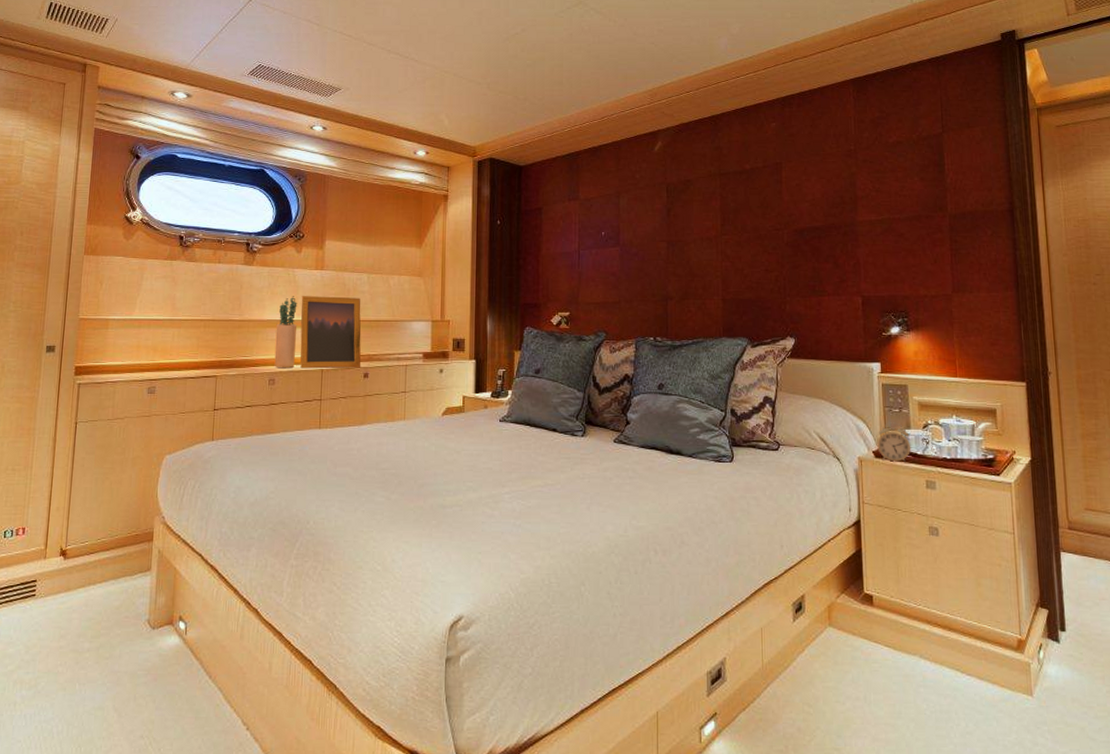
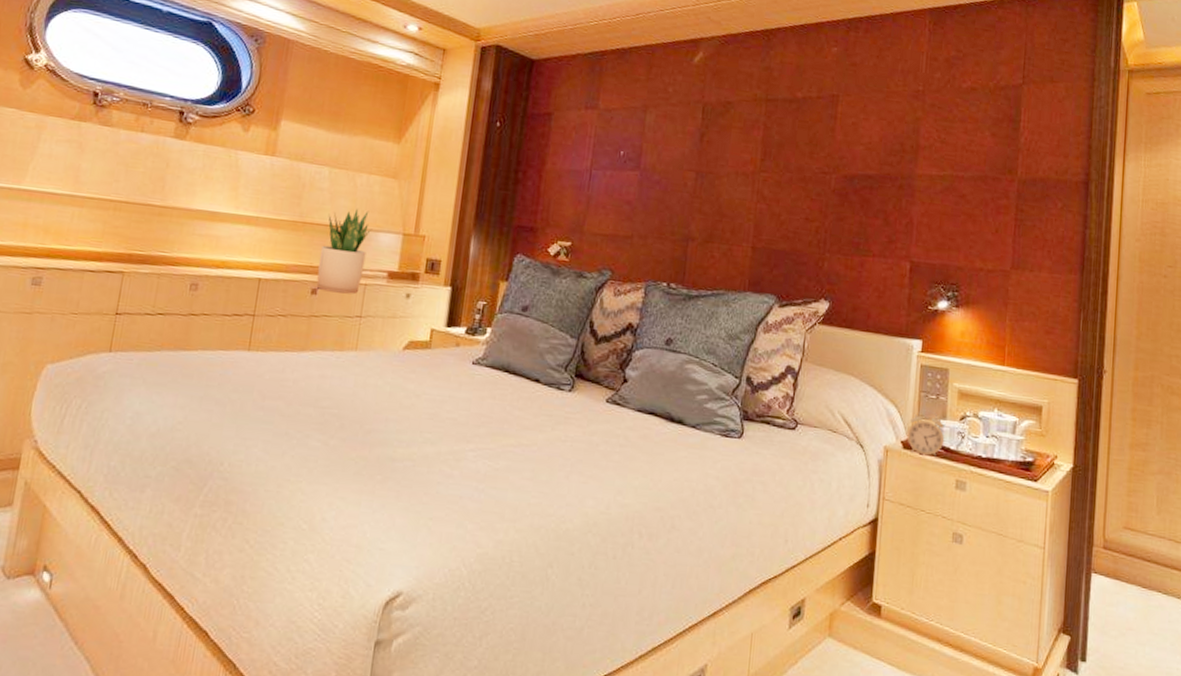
vase: present [274,296,297,369] -> none [199,184,237,273]
picture frame: present [300,296,362,369] -> none [232,185,317,282]
planter: none [366,304,406,375] -> present [316,208,371,295]

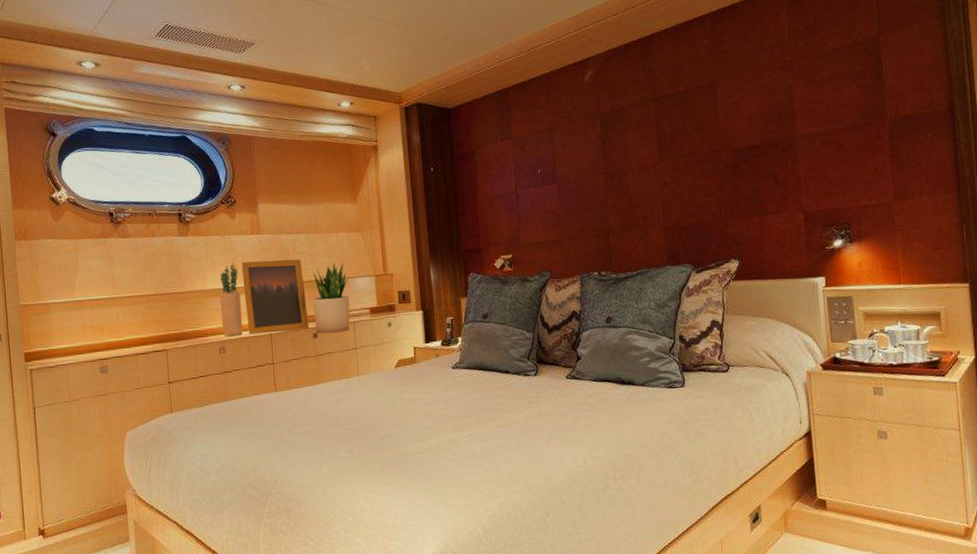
vase: none [199,184,237,273] -> present [219,263,243,337]
picture frame: none [232,185,317,282] -> present [241,259,310,335]
alarm clock: present [907,409,944,458] -> none [824,334,857,373]

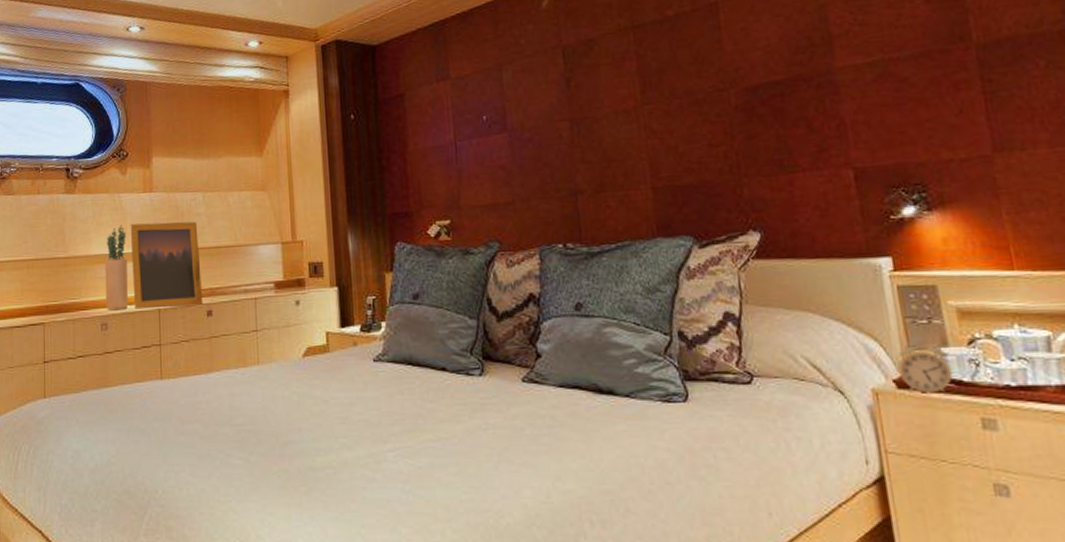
planter: present [312,262,351,334] -> none [208,226,252,312]
alarm clock: none [824,334,857,373] -> present [898,338,952,395]

